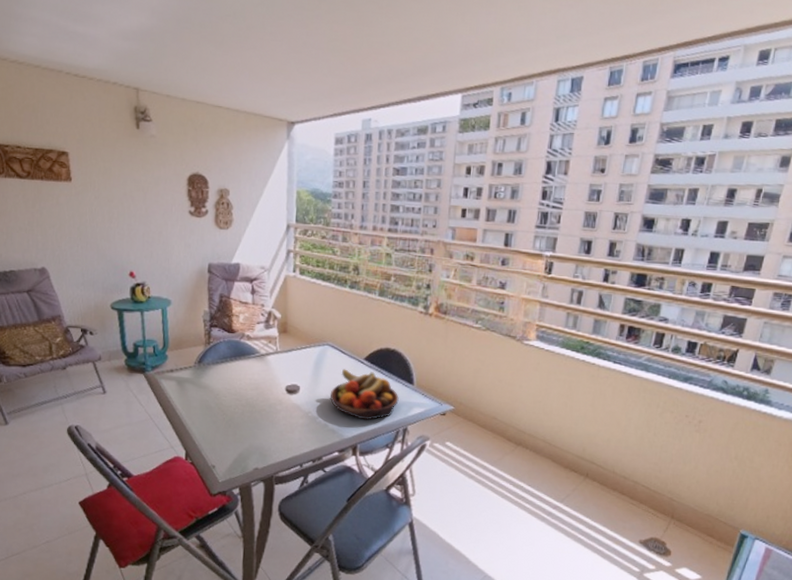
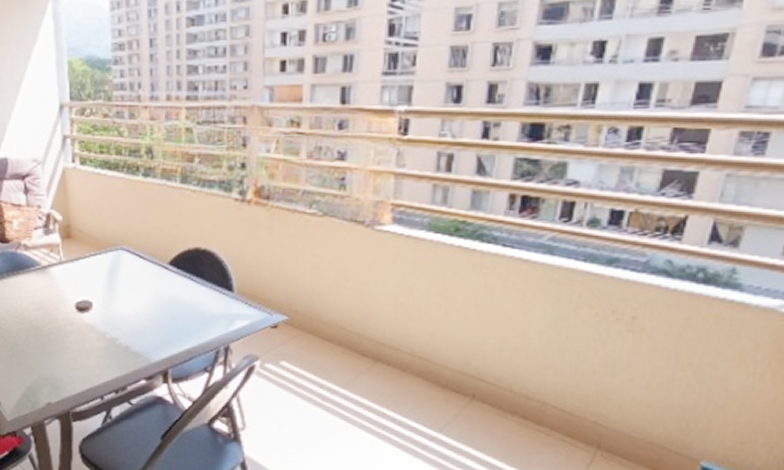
fruit bowl: present [329,369,399,420] -> none [129,277,216,339]

